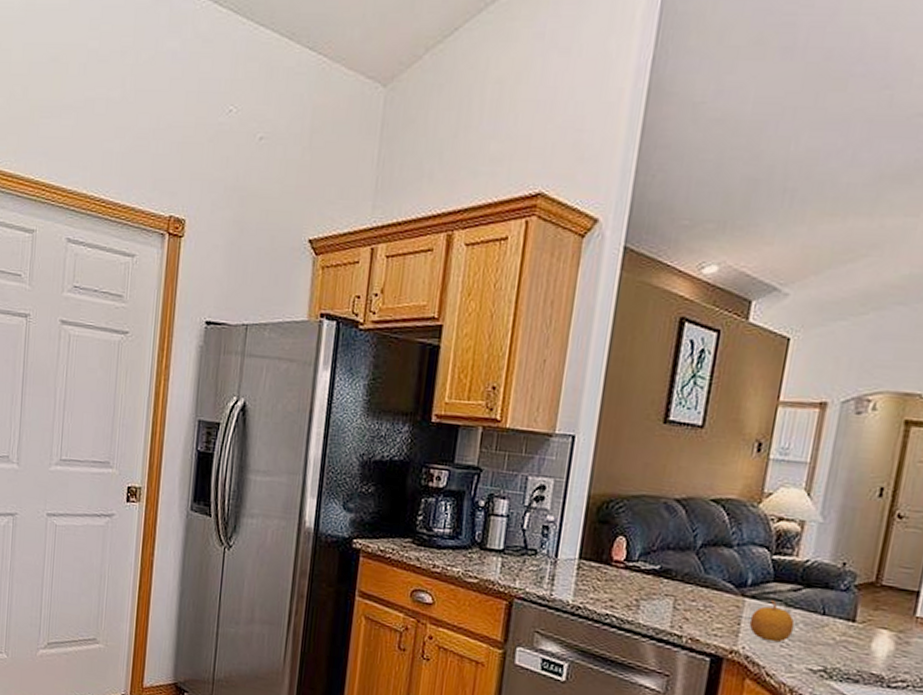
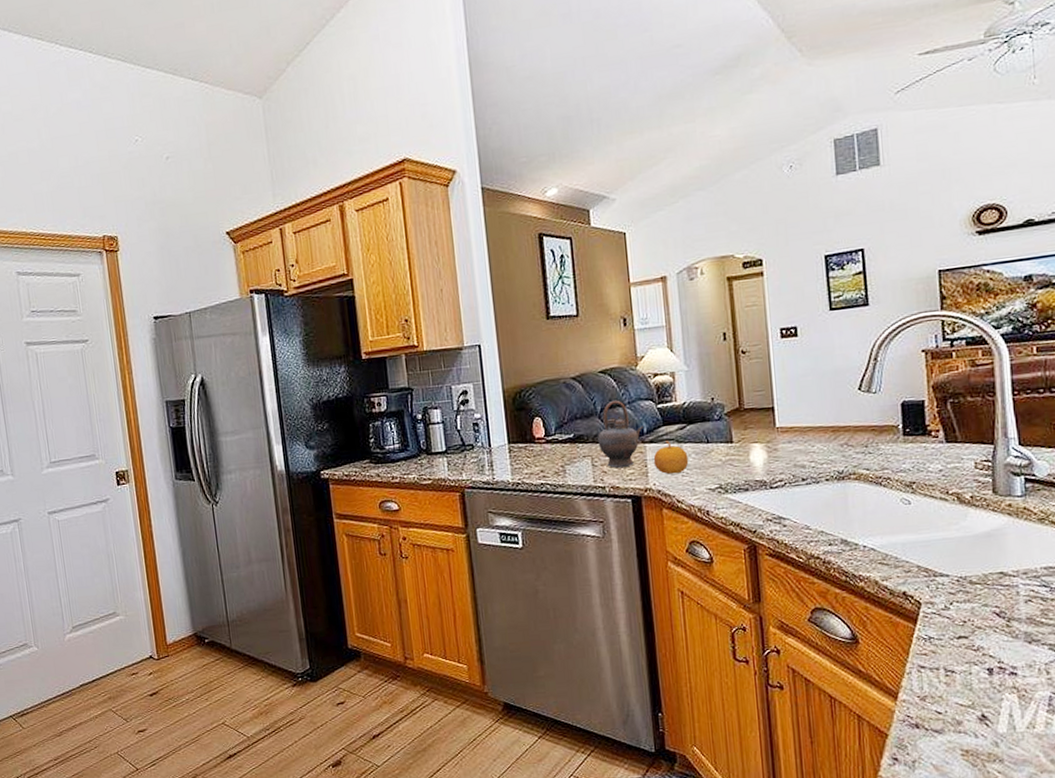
teapot: none [686,537,750,620] -> present [598,400,645,468]

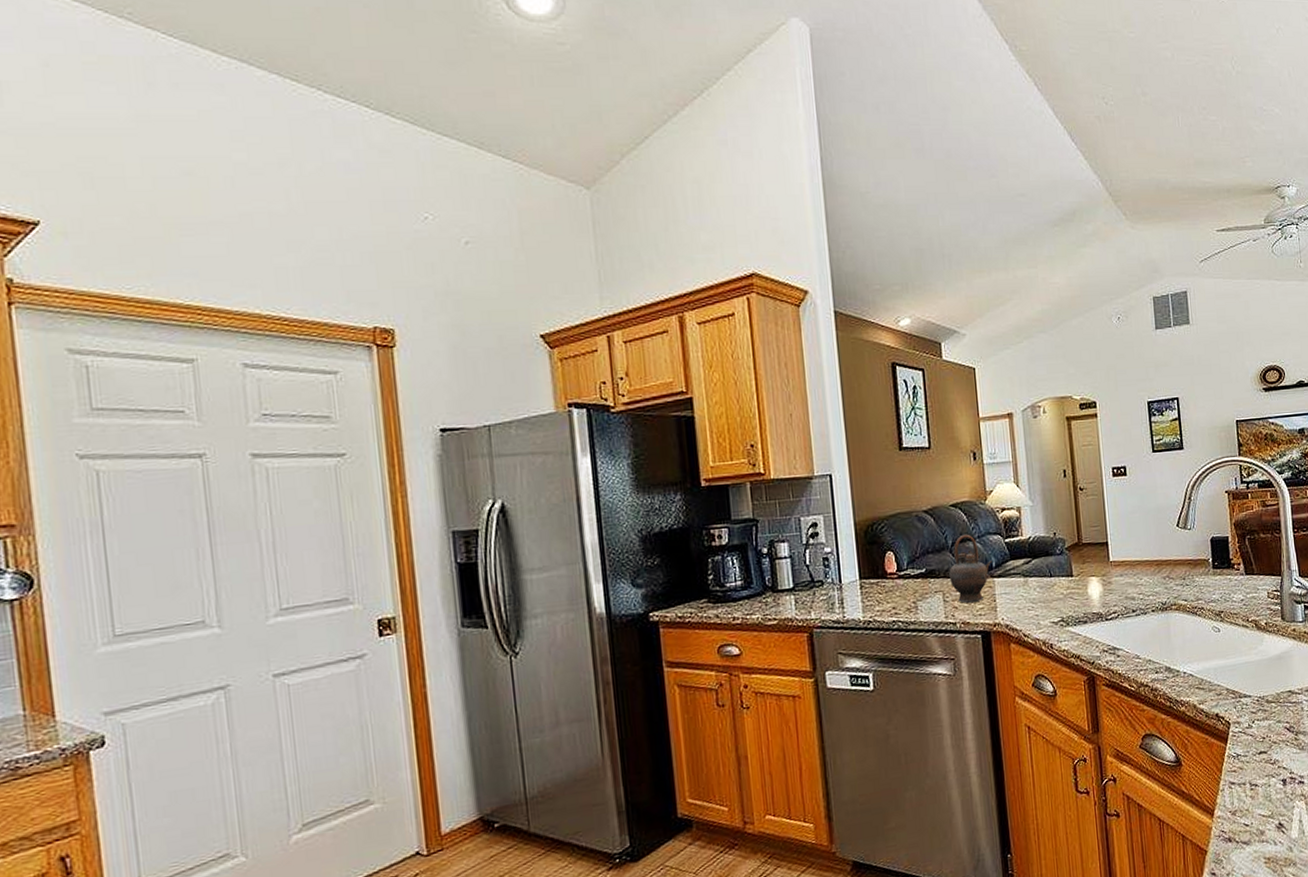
fruit: present [653,441,689,474] -> none [1001,575,1034,608]

